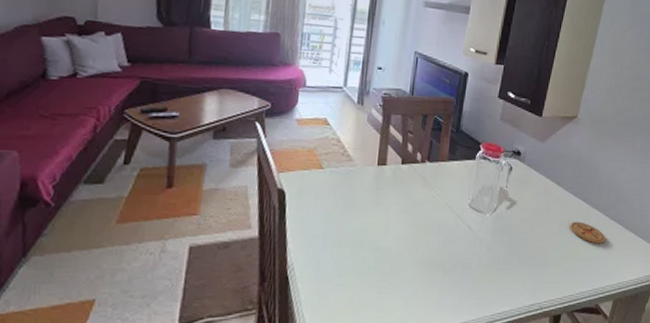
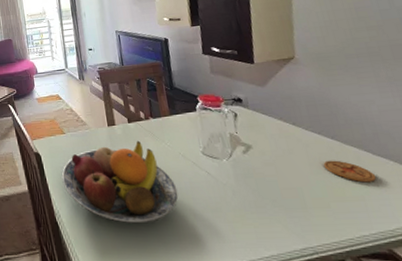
fruit bowl: none [306,185,435,278] -> present [61,140,179,223]

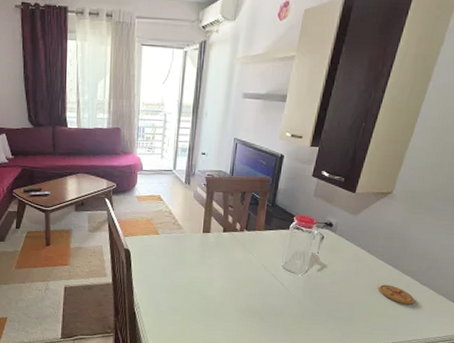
fruit bowl: present [61,140,179,223] -> none [147,249,252,319]

